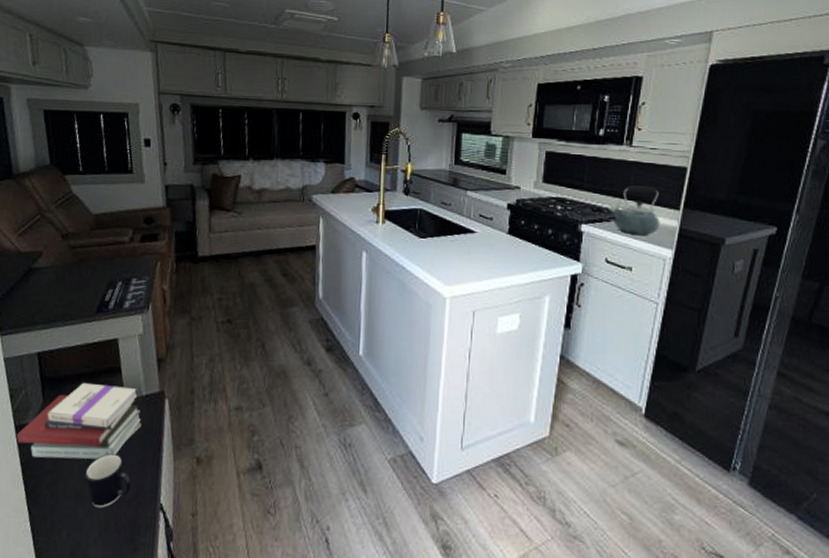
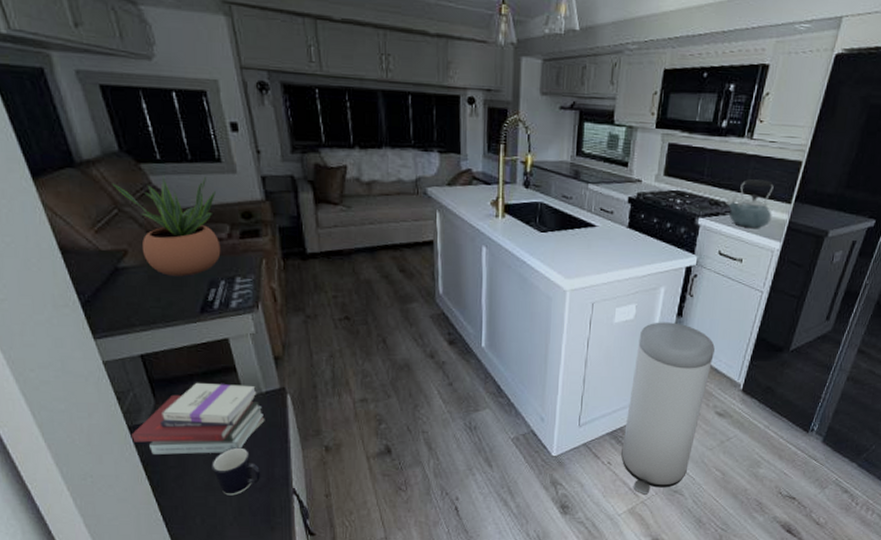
potted plant: none [39,185,124,277] -> present [112,176,221,277]
pedal bin: none [510,333,609,540] -> present [621,322,715,496]

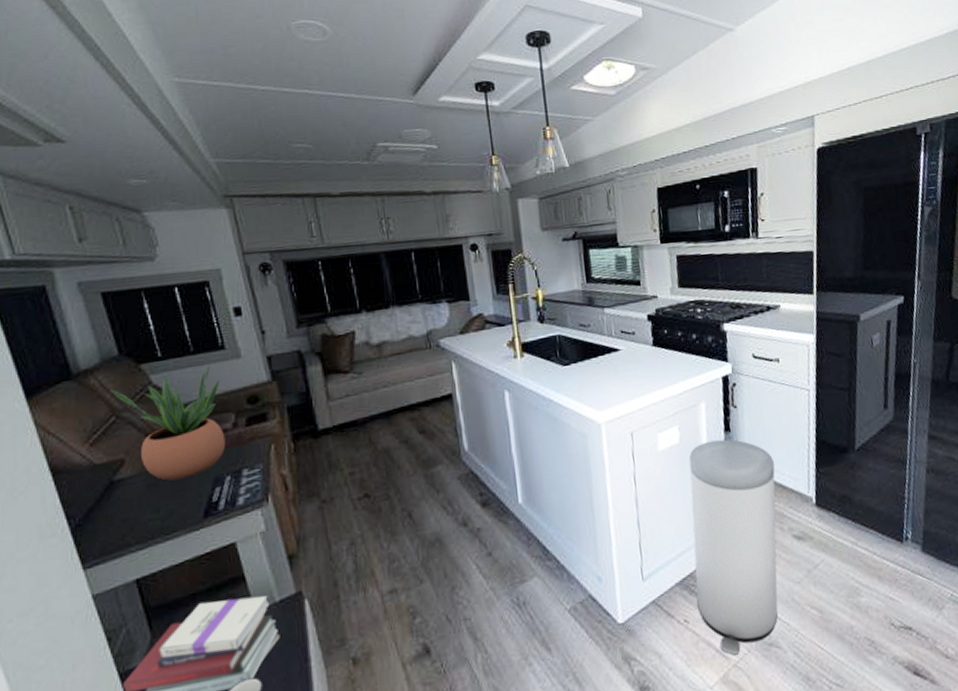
kettle: present [725,179,774,229] -> none [747,275,798,326]

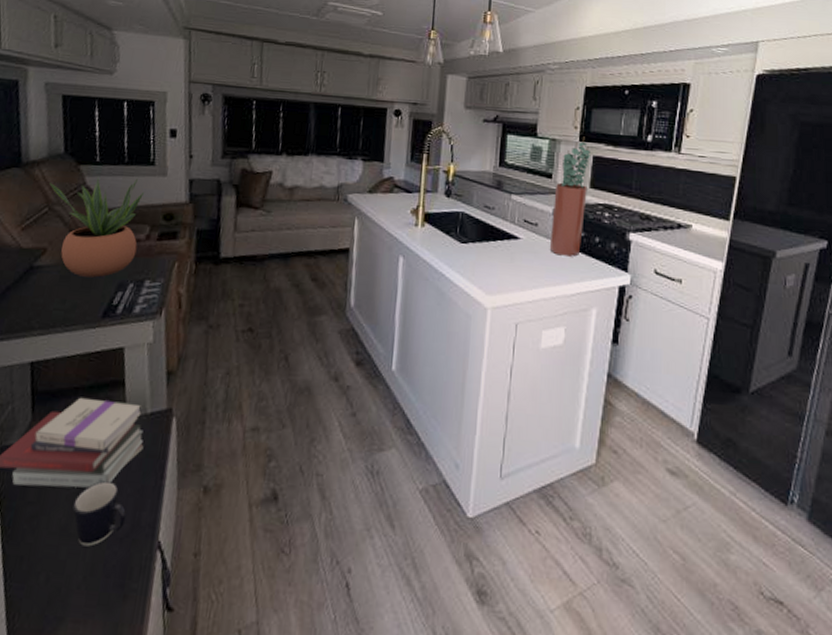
vase: none [645,238,681,359] -> present [549,136,592,257]
pedal bin: present [688,439,778,656] -> none [552,349,659,584]

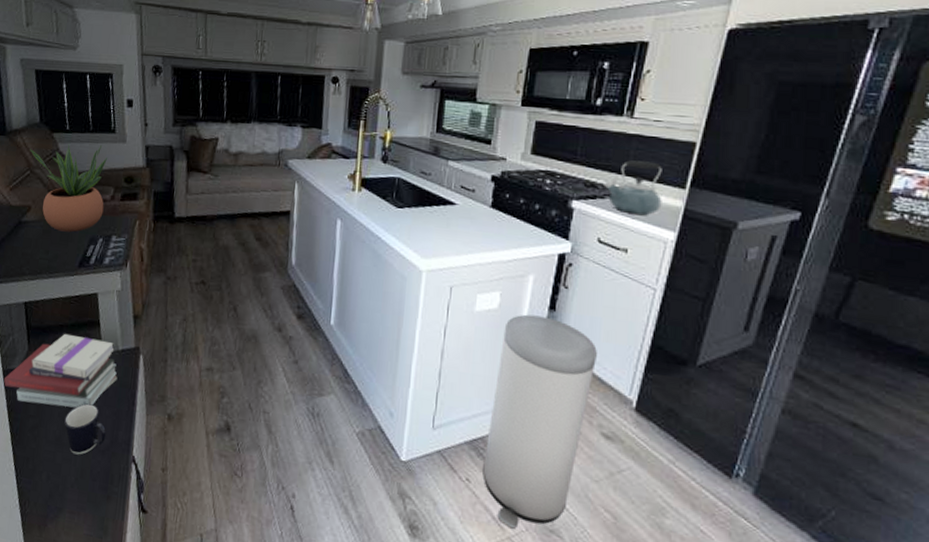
vase: present [549,136,592,257] -> none [486,101,534,223]
pedal bin: none [552,349,659,584] -> present [482,314,597,530]
kettle: none [657,193,710,247] -> present [604,160,662,216]

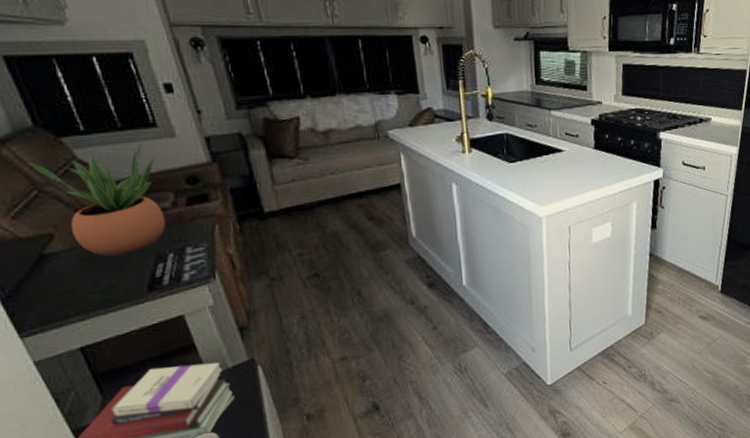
pedal bin: present [482,314,597,530] -> none [615,235,691,409]
kettle: present [604,160,662,216] -> none [683,90,726,137]

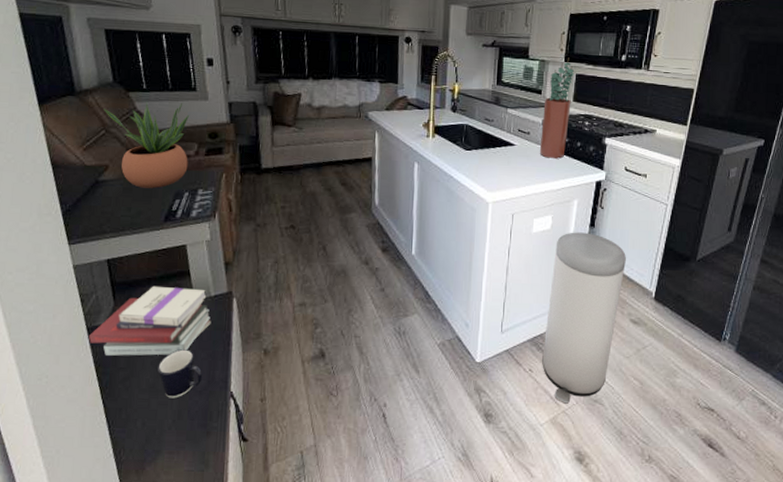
vase: none [590,46,621,161] -> present [539,57,575,159]
pedal bin: none [615,235,691,409] -> present [542,232,626,405]

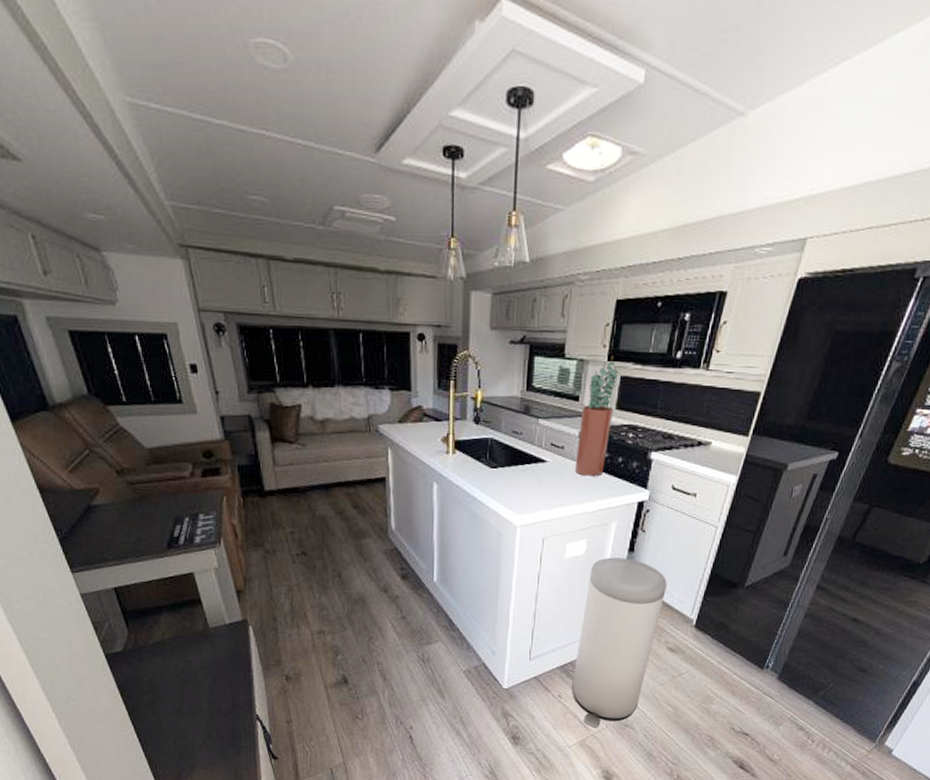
books: present [88,285,211,356] -> none [107,614,229,681]
potted plant: present [103,102,189,189] -> none [83,417,185,514]
mug: present [158,349,203,398] -> none [181,675,227,720]

